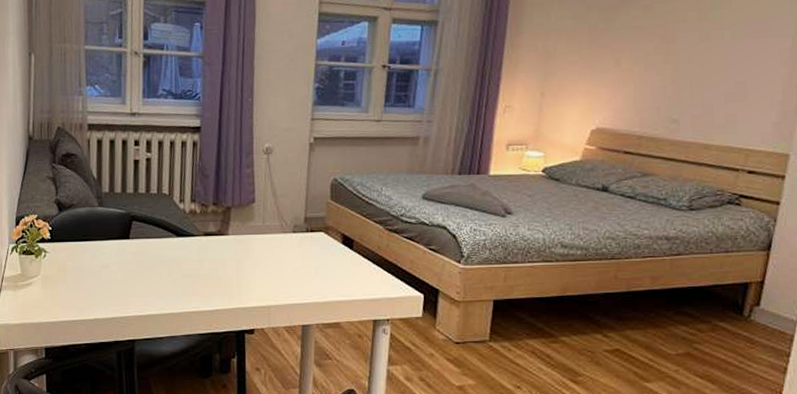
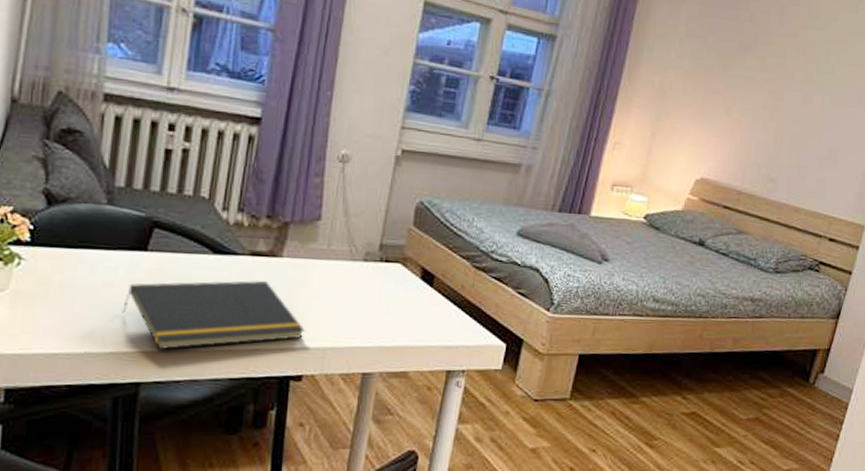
notepad: none [117,255,252,314] -> present [122,280,305,351]

